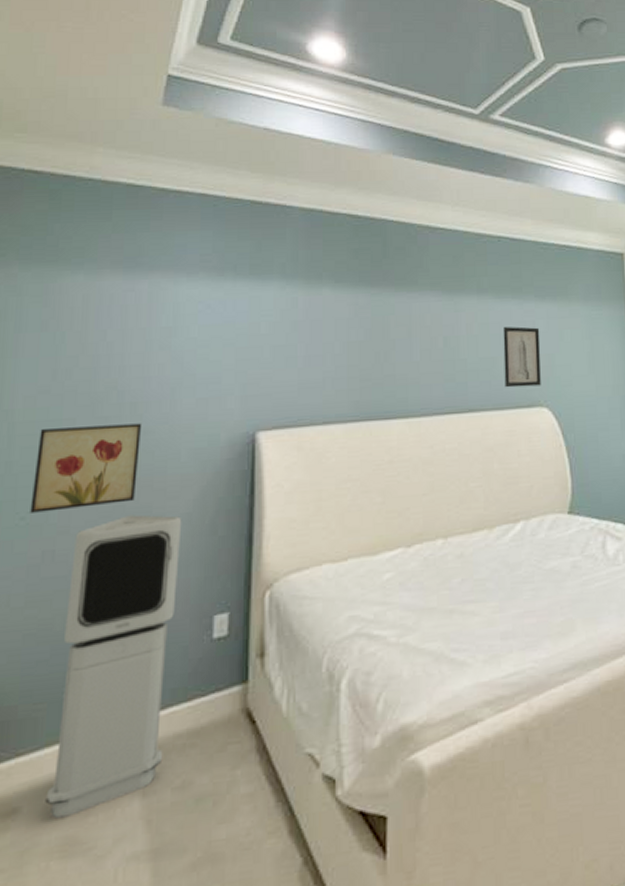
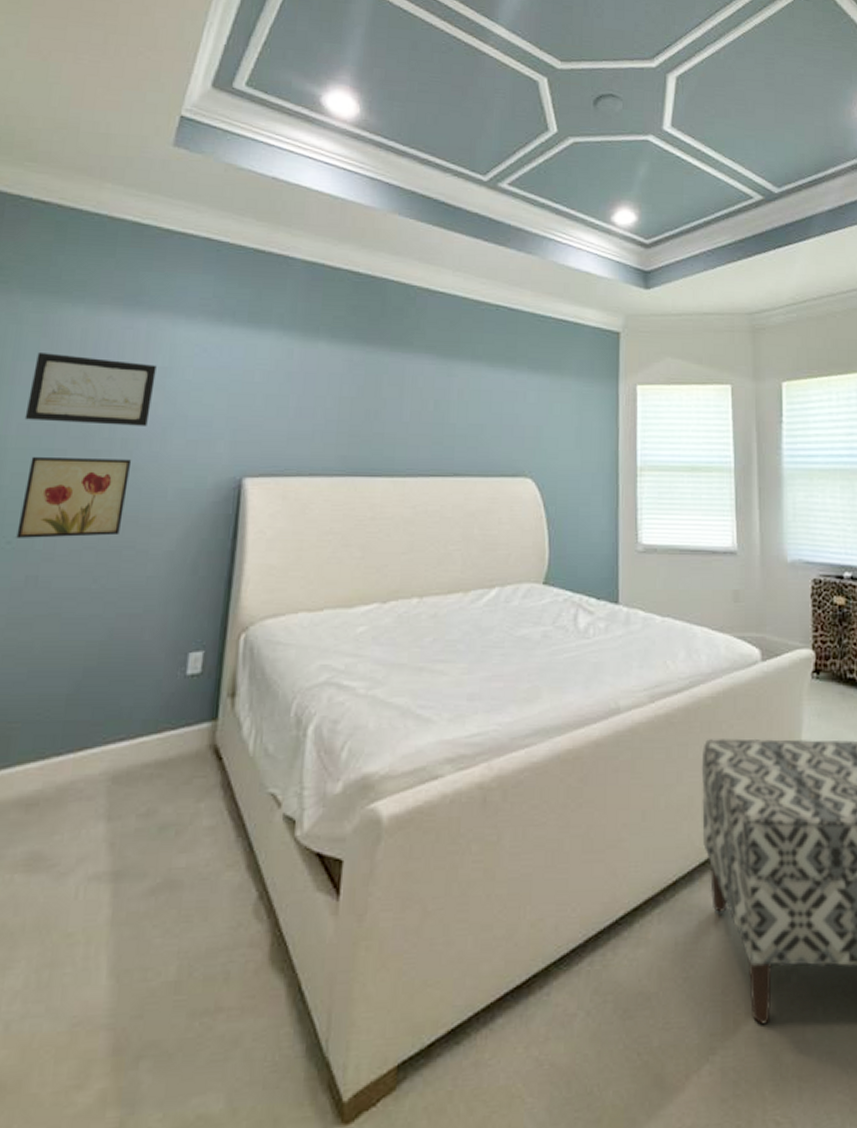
wall art: none [30,322,161,392] -> present [24,353,157,426]
air purifier: present [45,514,182,818] -> none [13,548,165,833]
wall art: present [502,326,541,388] -> none [491,396,530,457]

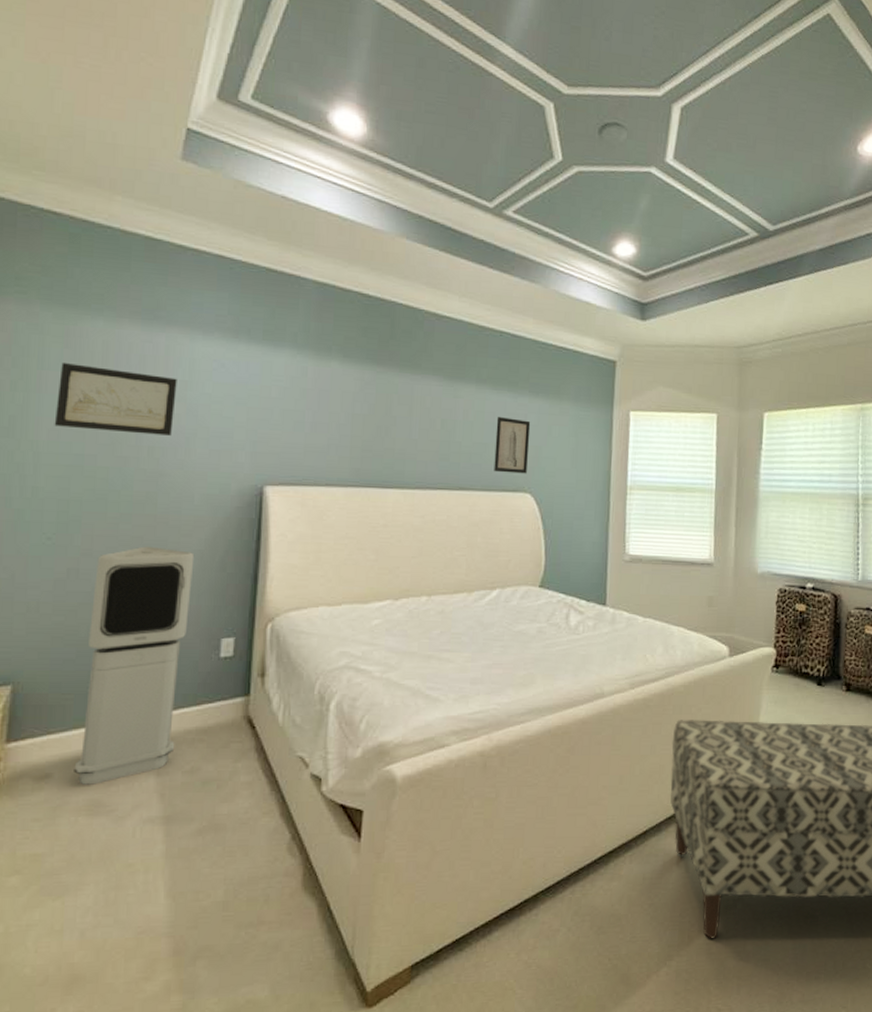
air purifier: none [13,548,165,833] -> present [74,546,195,785]
wall art: present [16,457,132,538] -> none [56,461,159,536]
wall art: none [491,396,530,457] -> present [494,417,531,474]

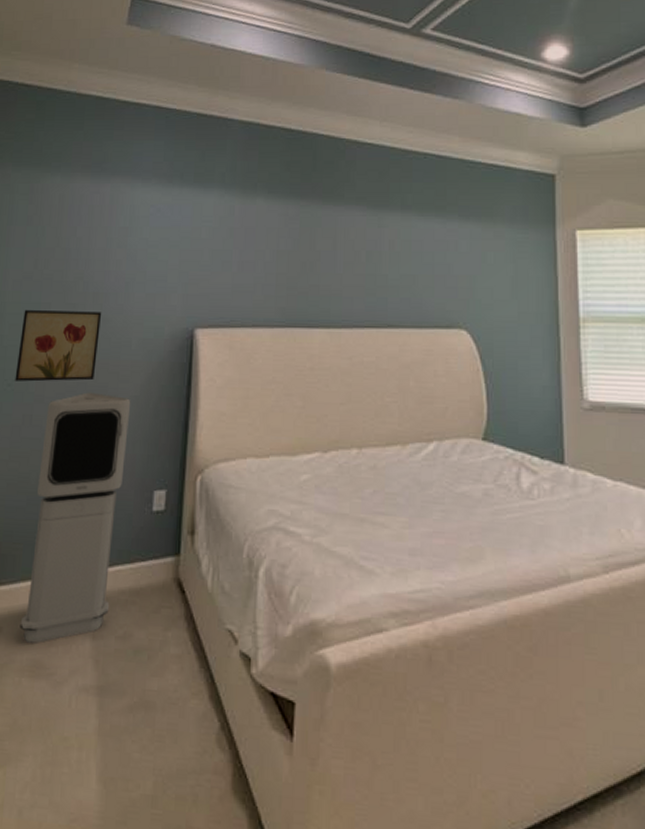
wall art: present [54,363,177,436] -> none [18,218,119,281]
wall art: none [56,461,159,536] -> present [15,310,102,382]
wall art: present [494,417,531,474] -> none [424,245,462,307]

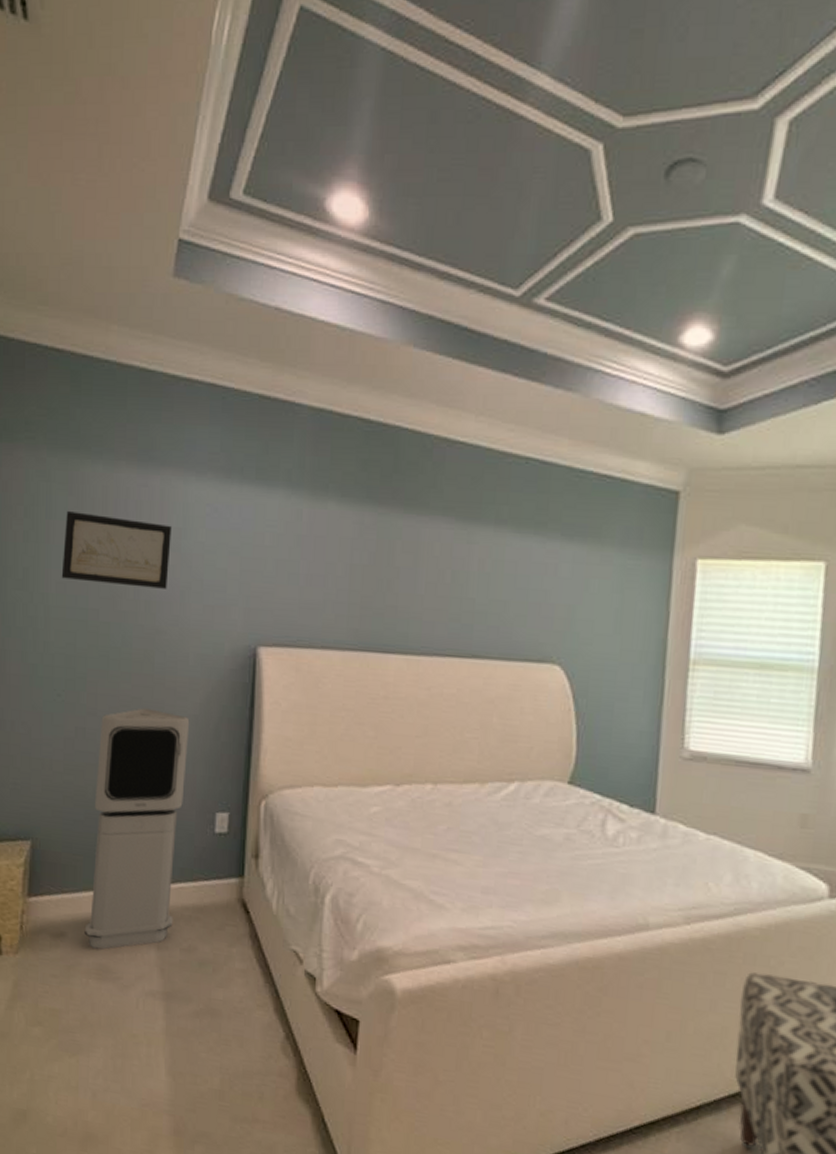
wall art: present [15,310,102,382] -> none [65,616,156,696]
wall art: none [18,218,119,281] -> present [61,511,172,589]

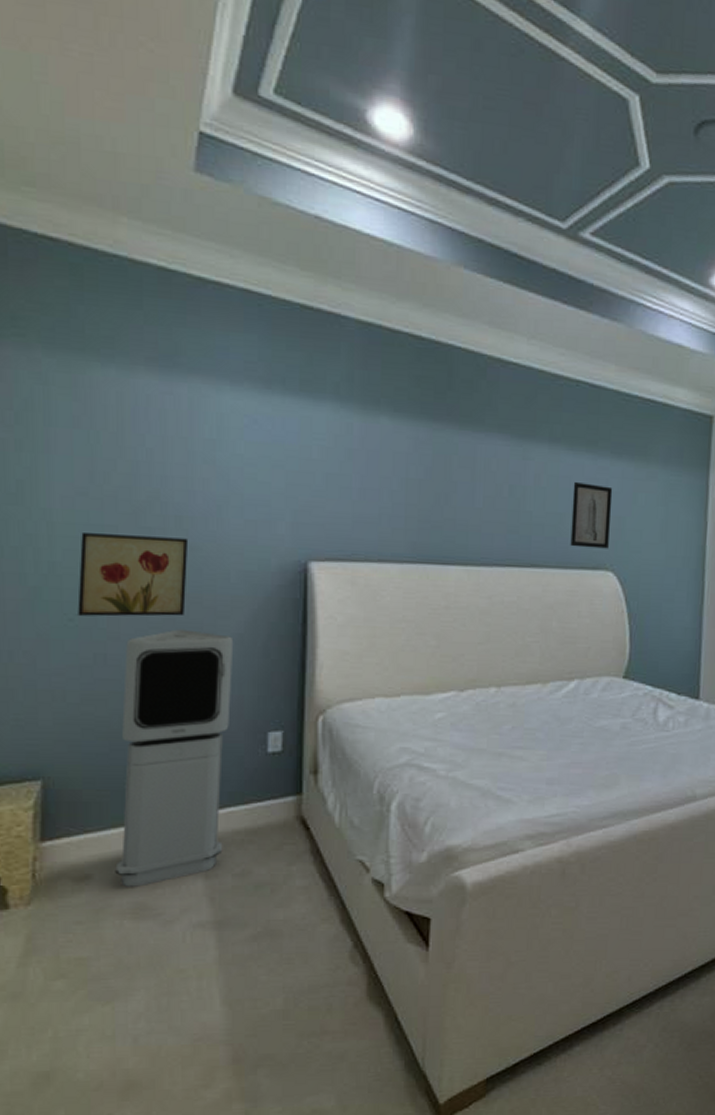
wall art: present [61,511,172,589] -> none [67,418,204,504]
wall art: none [65,616,156,696] -> present [77,533,189,617]
wall art: none [514,567,563,640] -> present [570,482,613,549]

